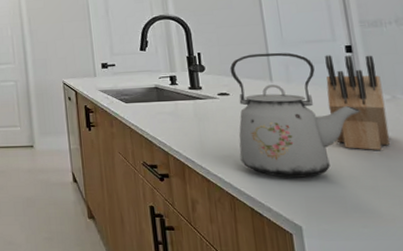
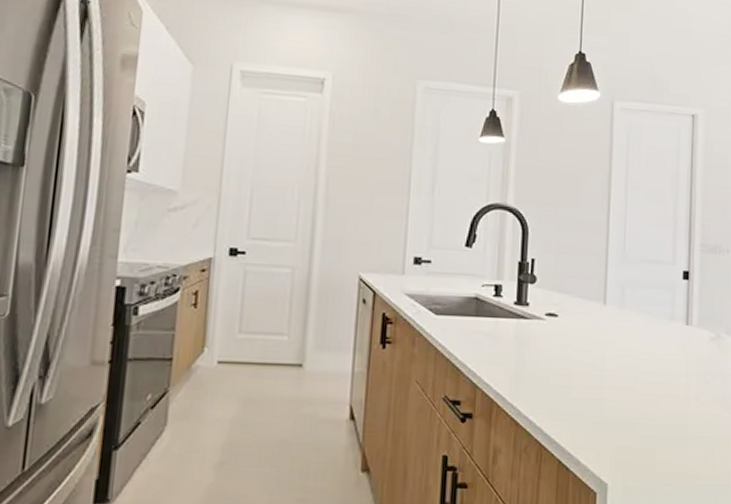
kettle: present [229,52,361,178] -> none [556,268,686,425]
knife block: present [325,55,391,150] -> none [656,279,710,395]

